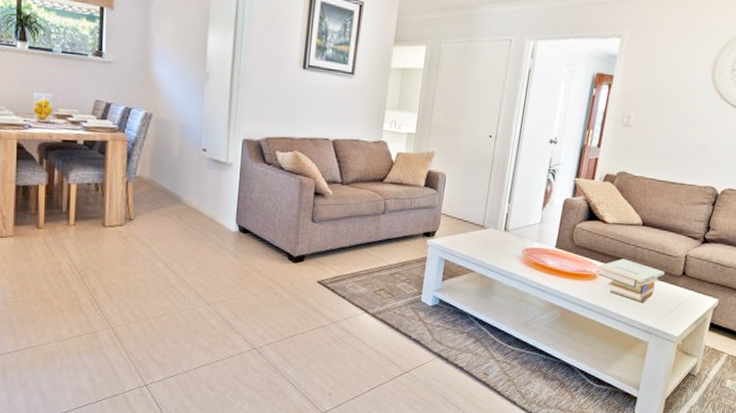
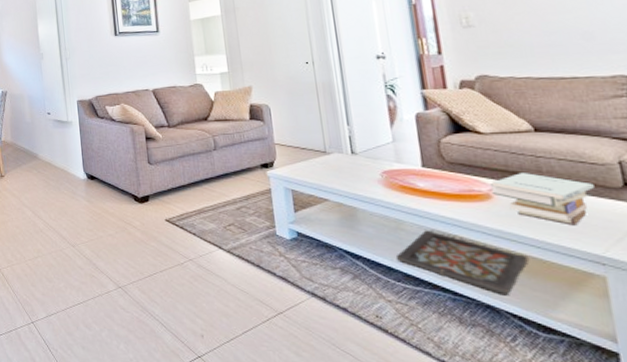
decorative tray: none [513,302,606,356] -> present [395,230,530,296]

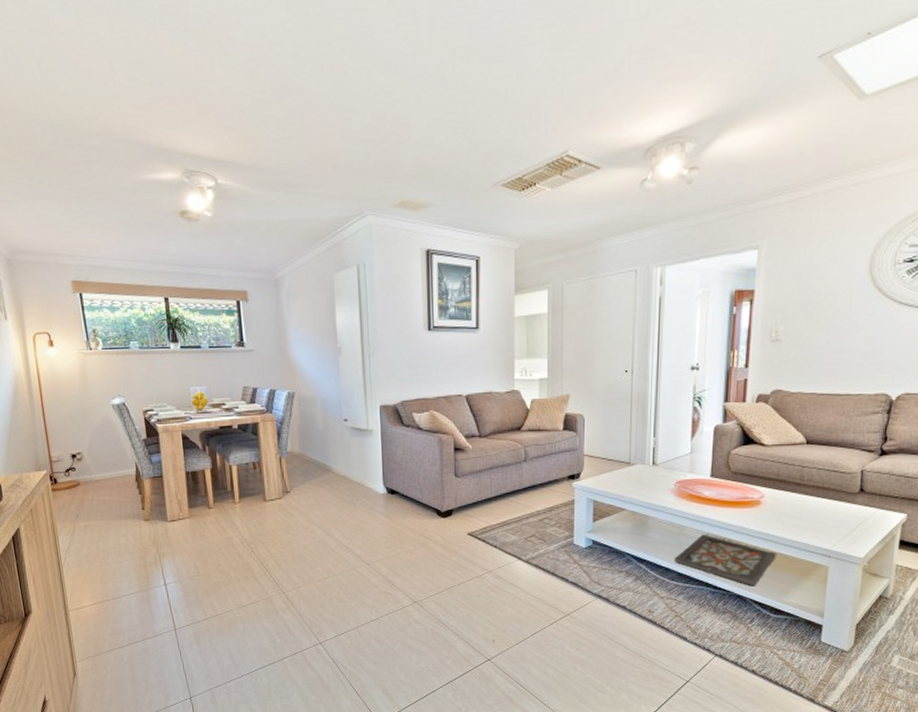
books: present [489,173,595,226] -> none [761,481,839,526]

